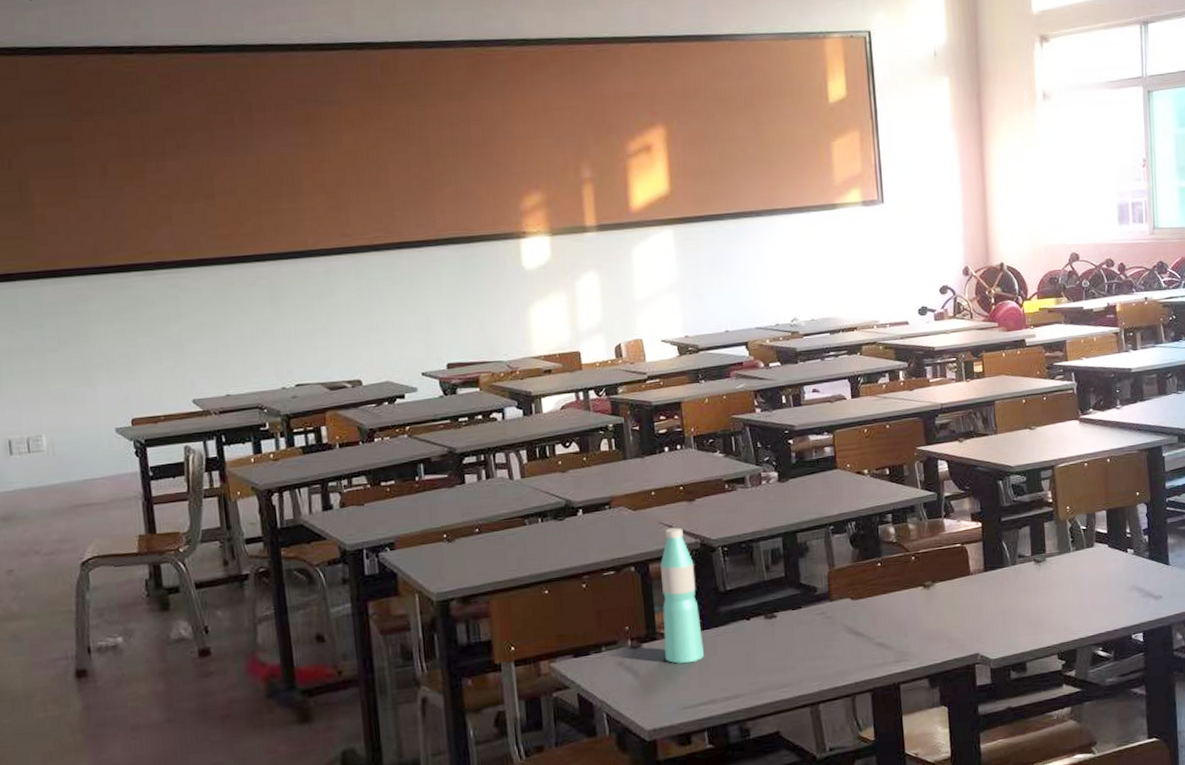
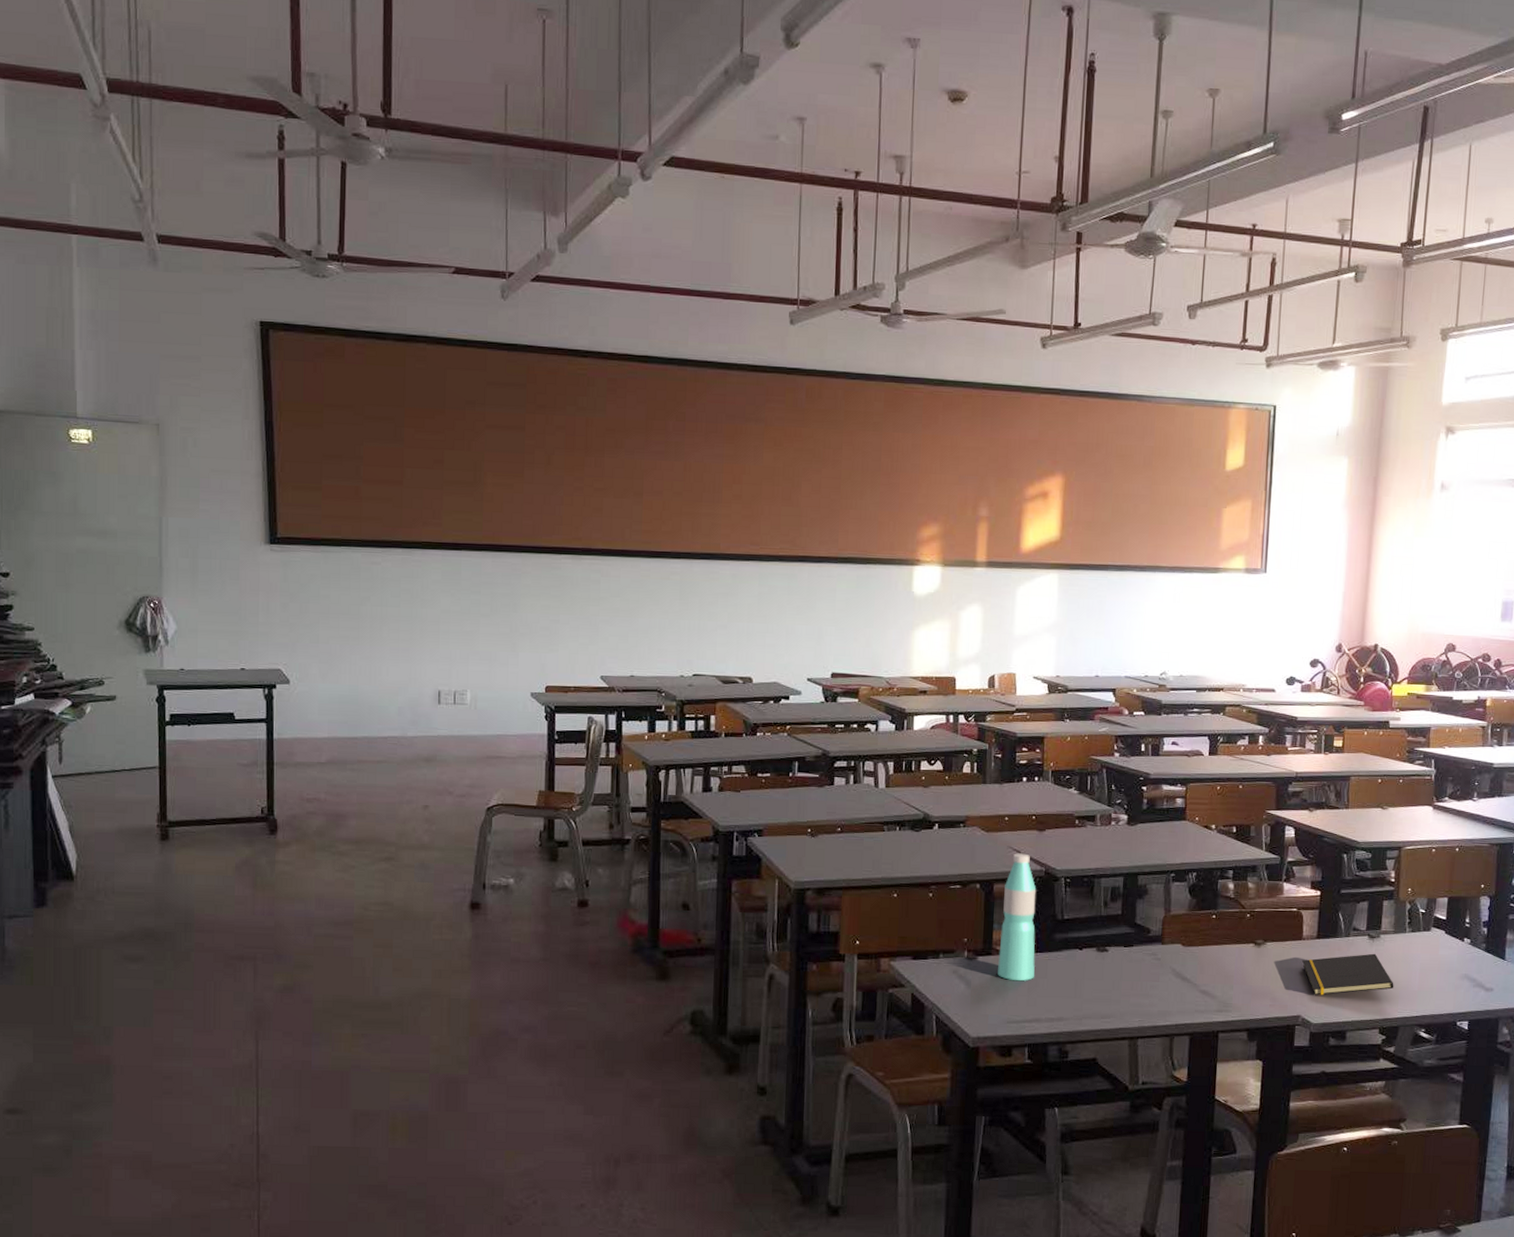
notepad: none [973,578,1066,630] -> present [1302,953,1394,996]

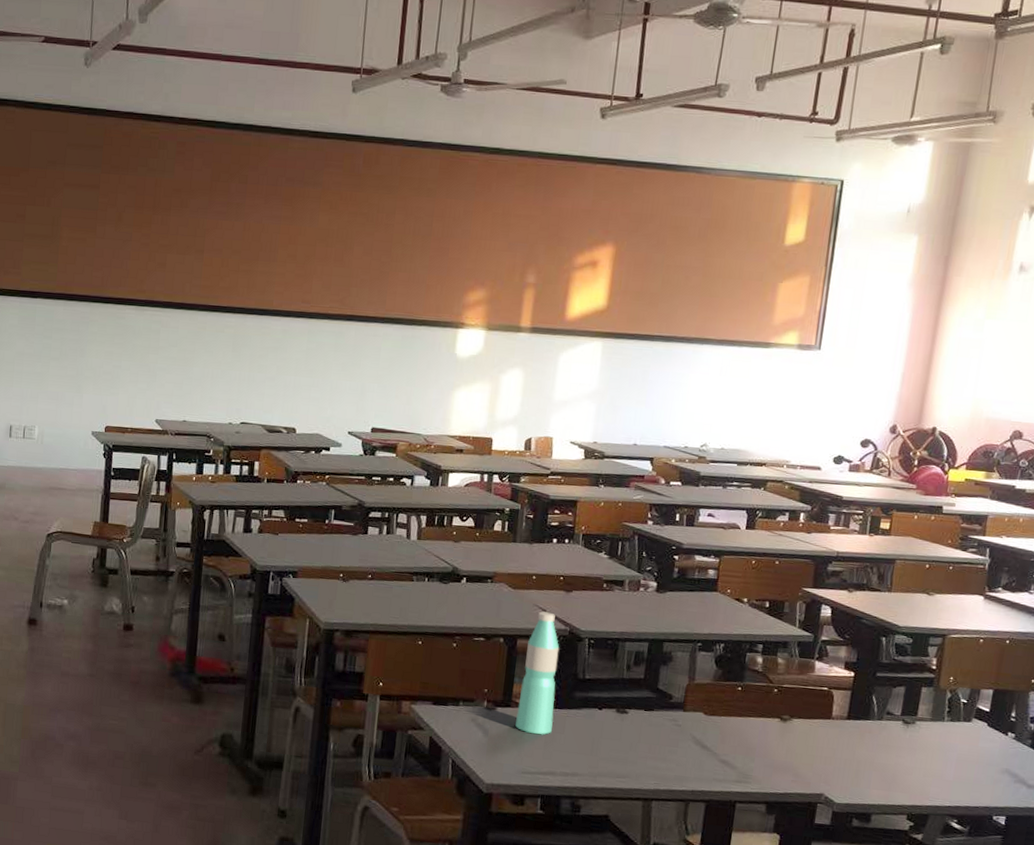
notepad: present [1302,953,1394,996] -> none [829,739,927,777]

